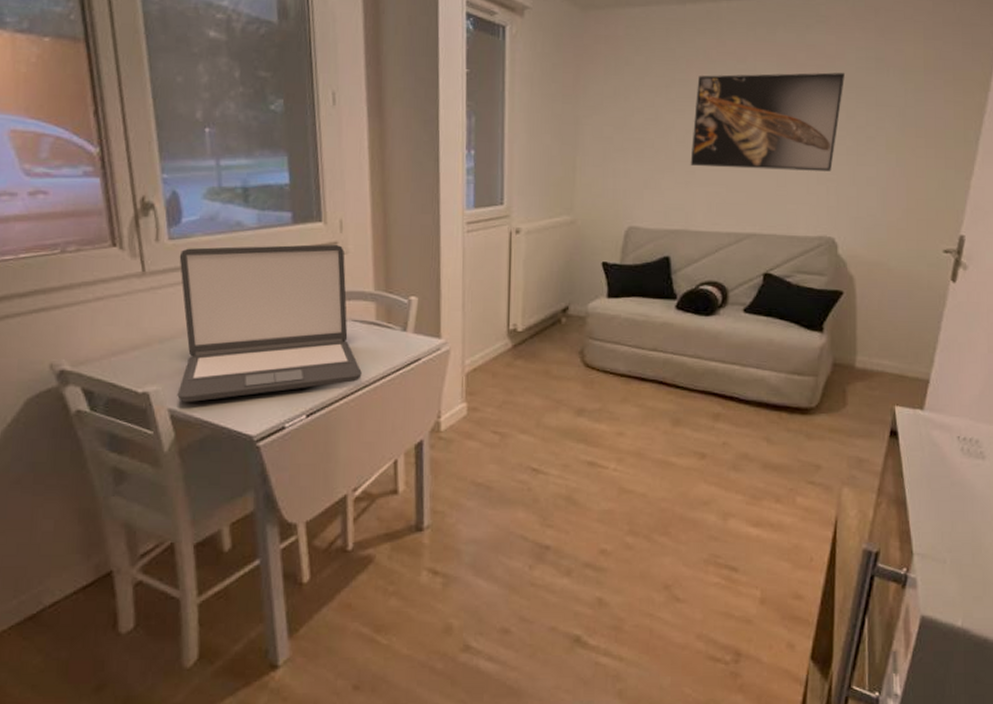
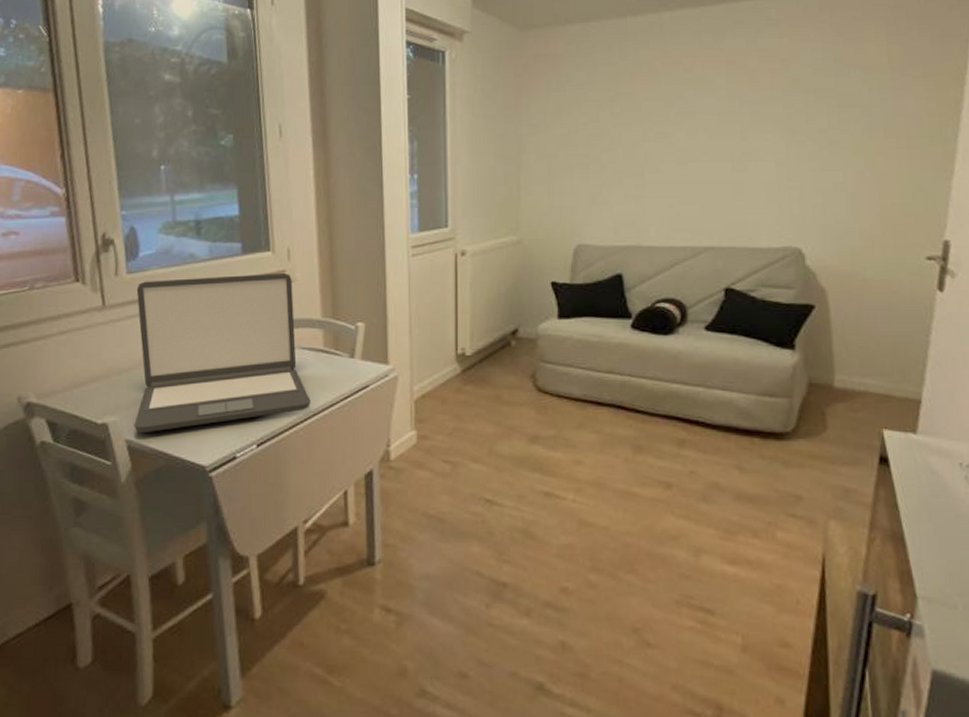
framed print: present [690,72,845,172] -> none [639,76,801,180]

